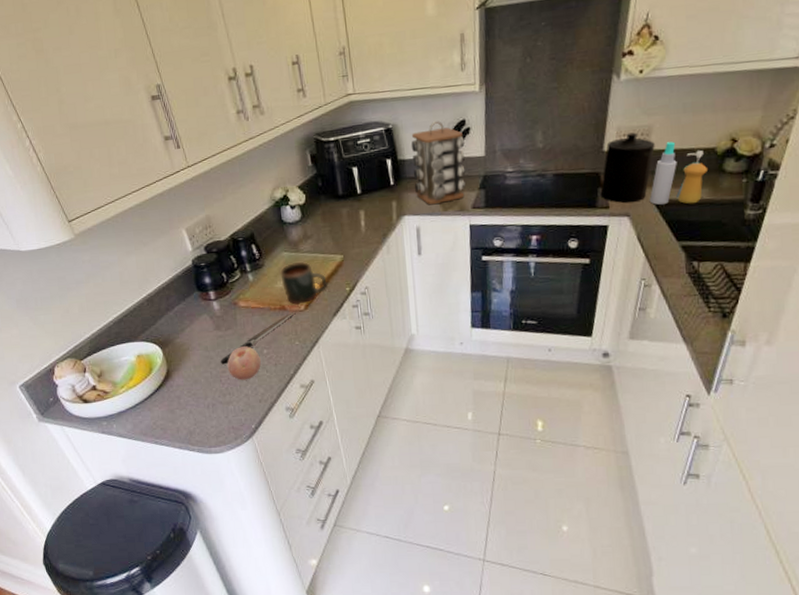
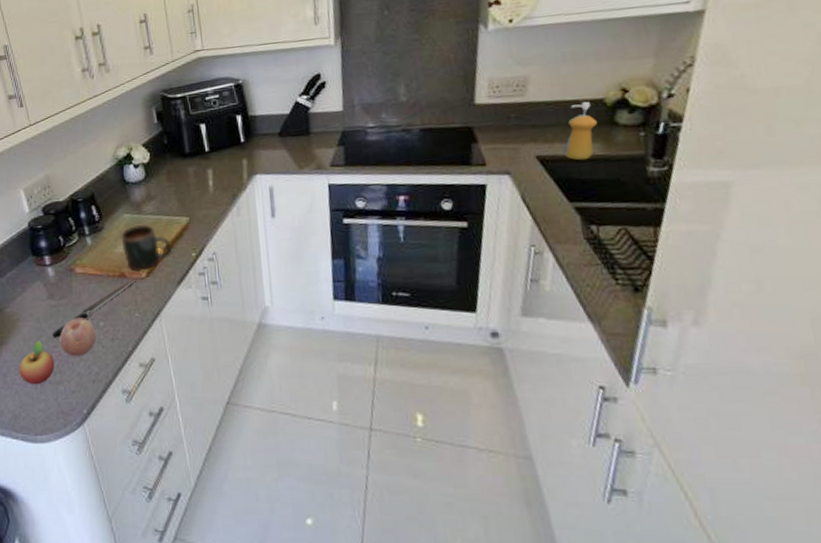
fruit: none [191,367,224,405] -> present [19,341,55,385]
spice rack: present [411,121,466,205] -> none [262,75,323,163]
canister: present [600,132,655,203] -> none [474,84,534,160]
spray bottle: present [649,141,677,206] -> none [531,93,561,163]

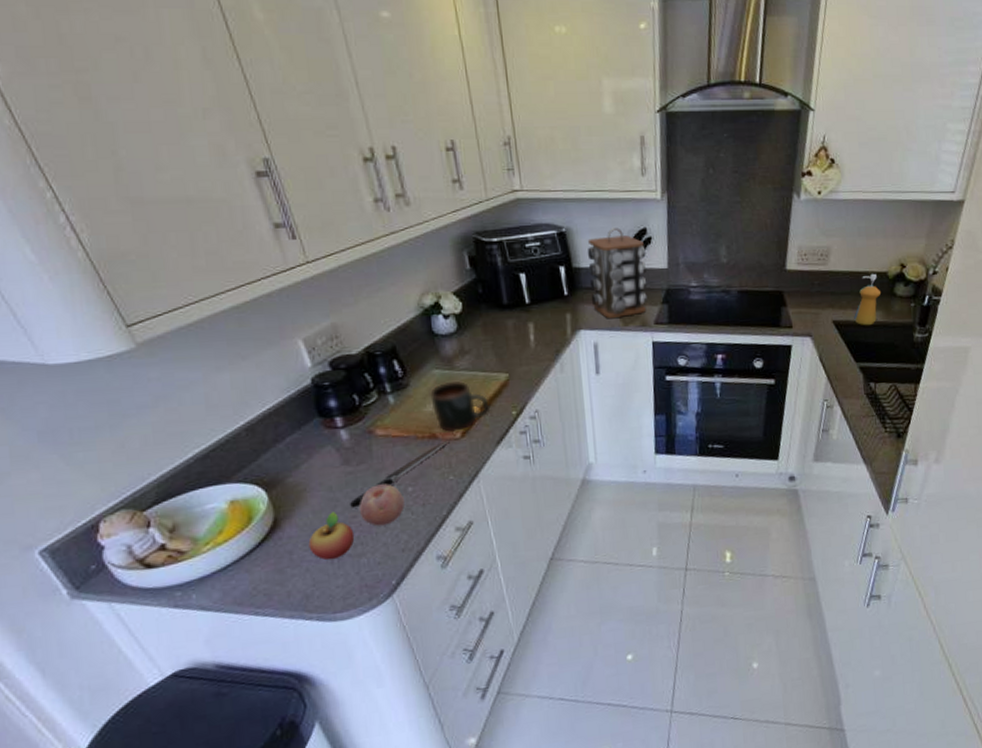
spice rack: none [262,75,323,163] -> present [587,227,647,319]

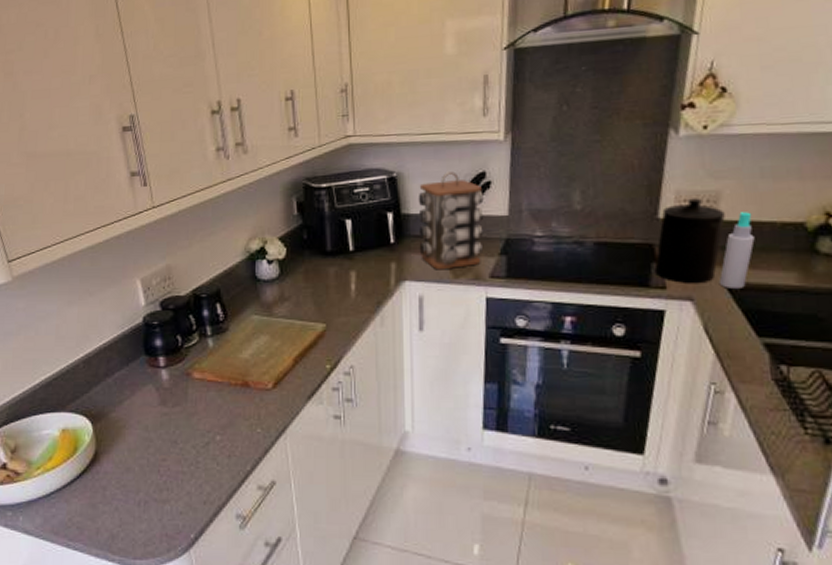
fruit: present [308,512,355,560] -> none [120,452,162,502]
kitchen knife: present [349,439,451,508] -> none [160,389,262,451]
fruit: present [359,484,405,527] -> none [169,429,211,473]
mug: present [430,380,491,433] -> none [247,328,305,381]
canister: none [783,252,834,323] -> present [654,198,725,283]
spray bottle: none [829,264,854,327] -> present [718,212,755,290]
soap dispenser: present [854,273,882,326] -> none [755,224,797,291]

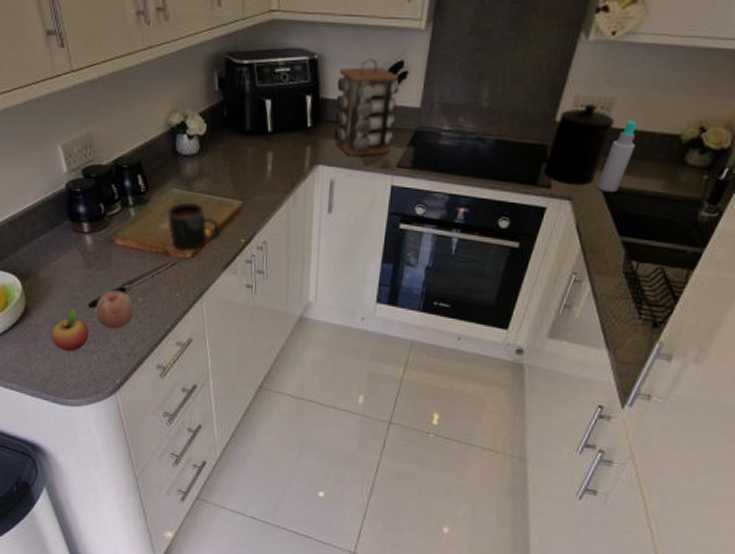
fruit: none [120,452,162,502] -> present [51,309,89,352]
kitchen knife: none [160,389,262,451] -> present [87,258,182,309]
fruit: none [169,429,211,473] -> present [95,290,134,329]
mug: none [247,328,305,381] -> present [167,201,222,252]

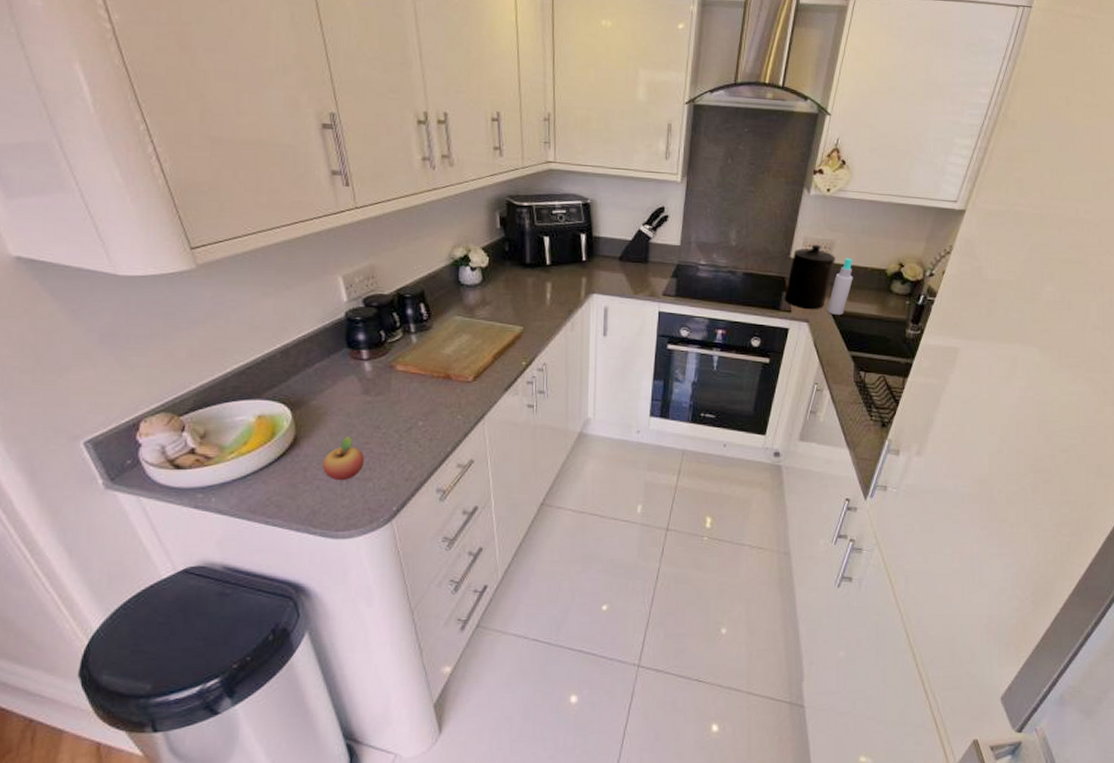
kitchen knife: present [87,258,182,309] -> none [363,381,463,435]
fruit: present [95,290,134,329] -> none [371,416,414,455]
mug: present [167,201,222,252] -> none [449,328,503,375]
spice rack: present [334,58,400,157] -> none [606,203,662,287]

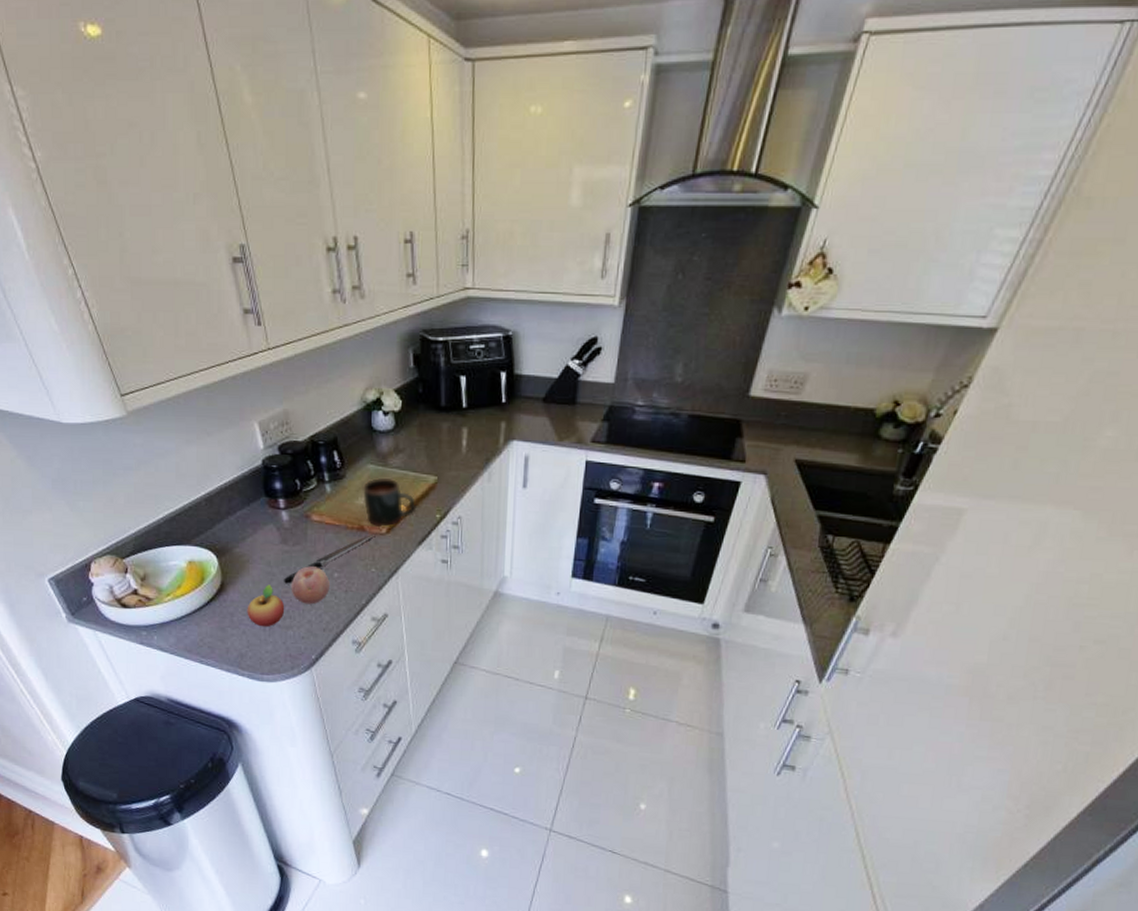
kitchen knife: none [363,381,463,435] -> present [283,533,377,584]
fruit: none [371,416,414,455] -> present [291,566,330,605]
mug: none [449,328,503,375] -> present [363,477,417,527]
canister: present [784,244,835,309] -> none [738,378,808,459]
spray bottle: present [826,258,853,316] -> none [791,395,832,467]

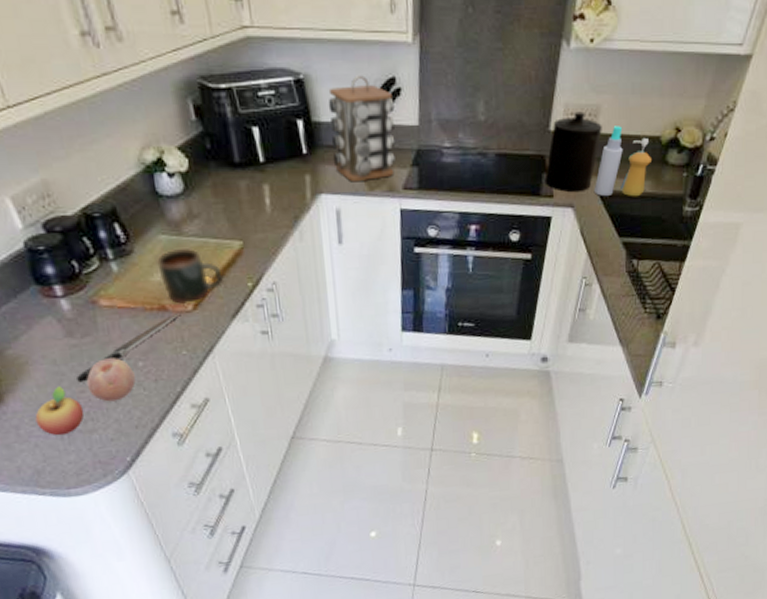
spice rack: none [528,334,593,432] -> present [328,75,396,183]
canister: none [738,378,808,459] -> present [545,111,602,192]
spray bottle: none [791,395,832,467] -> present [593,126,623,197]
soap dispenser: none [822,409,863,470] -> present [621,137,653,197]

